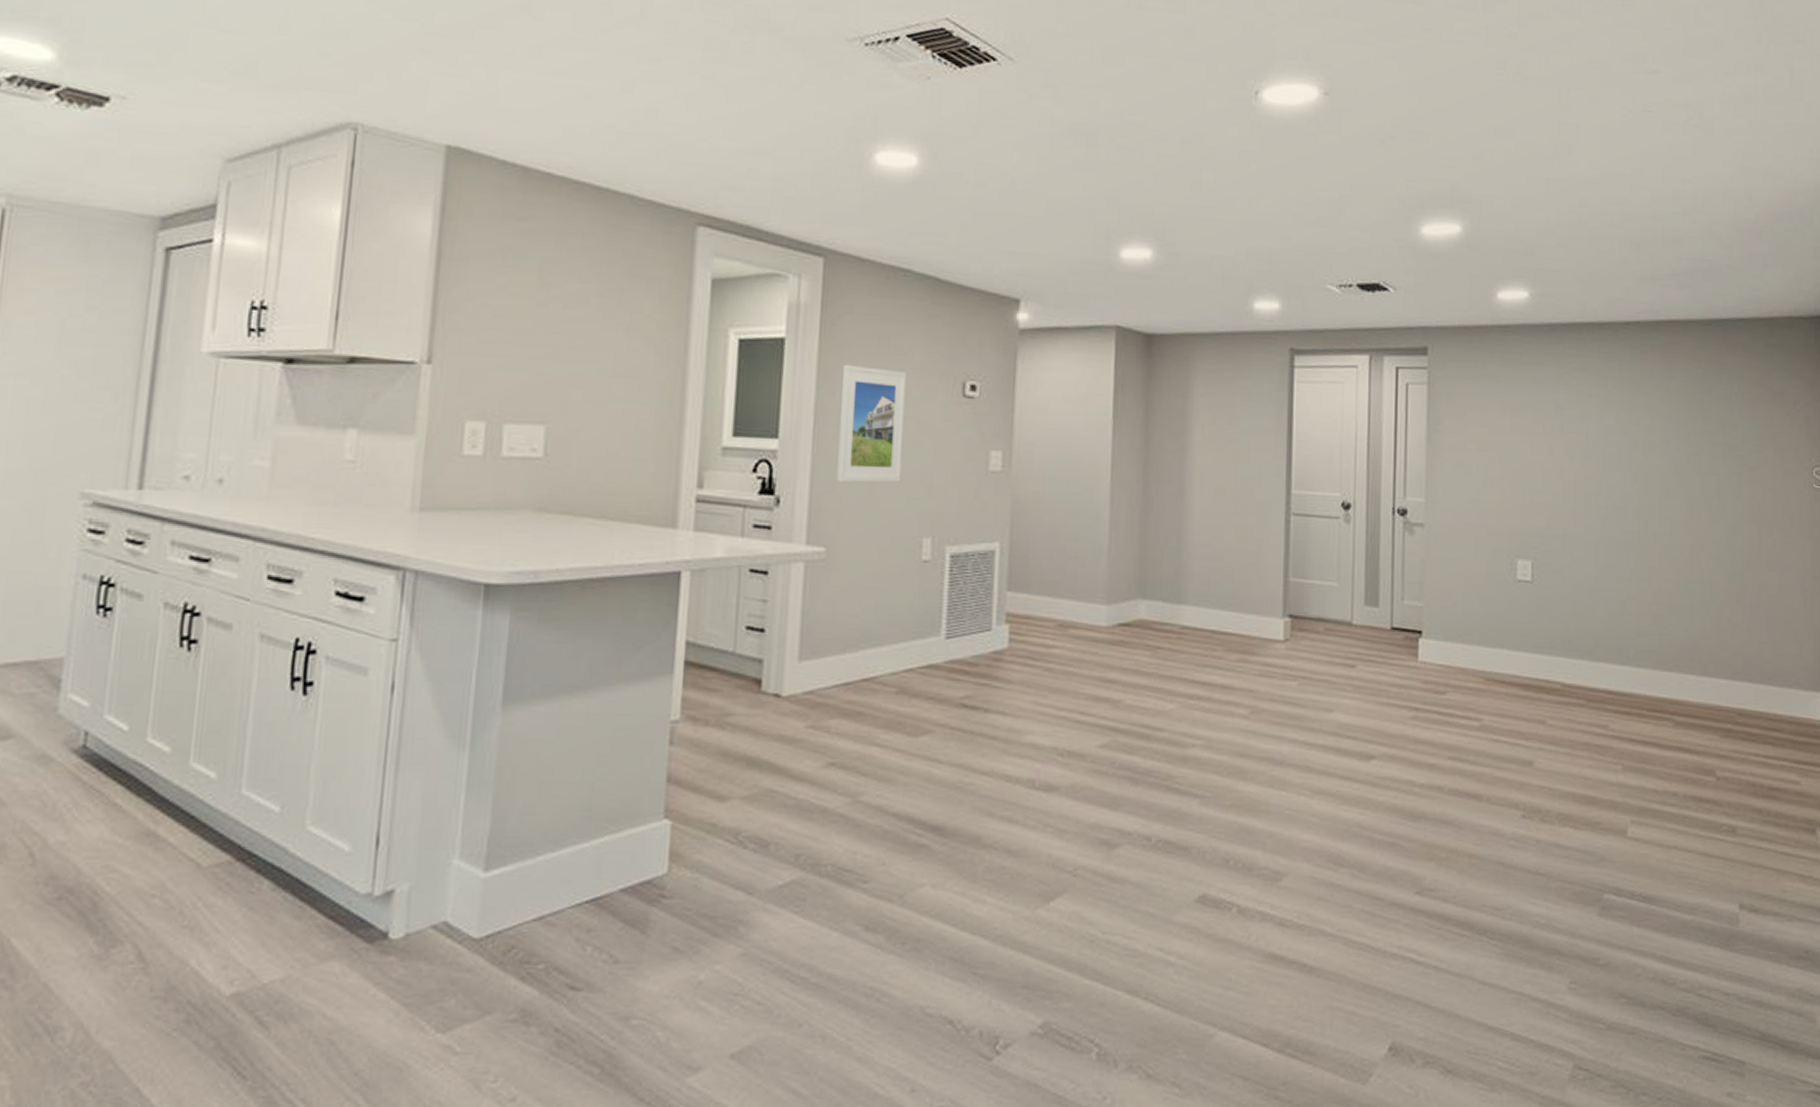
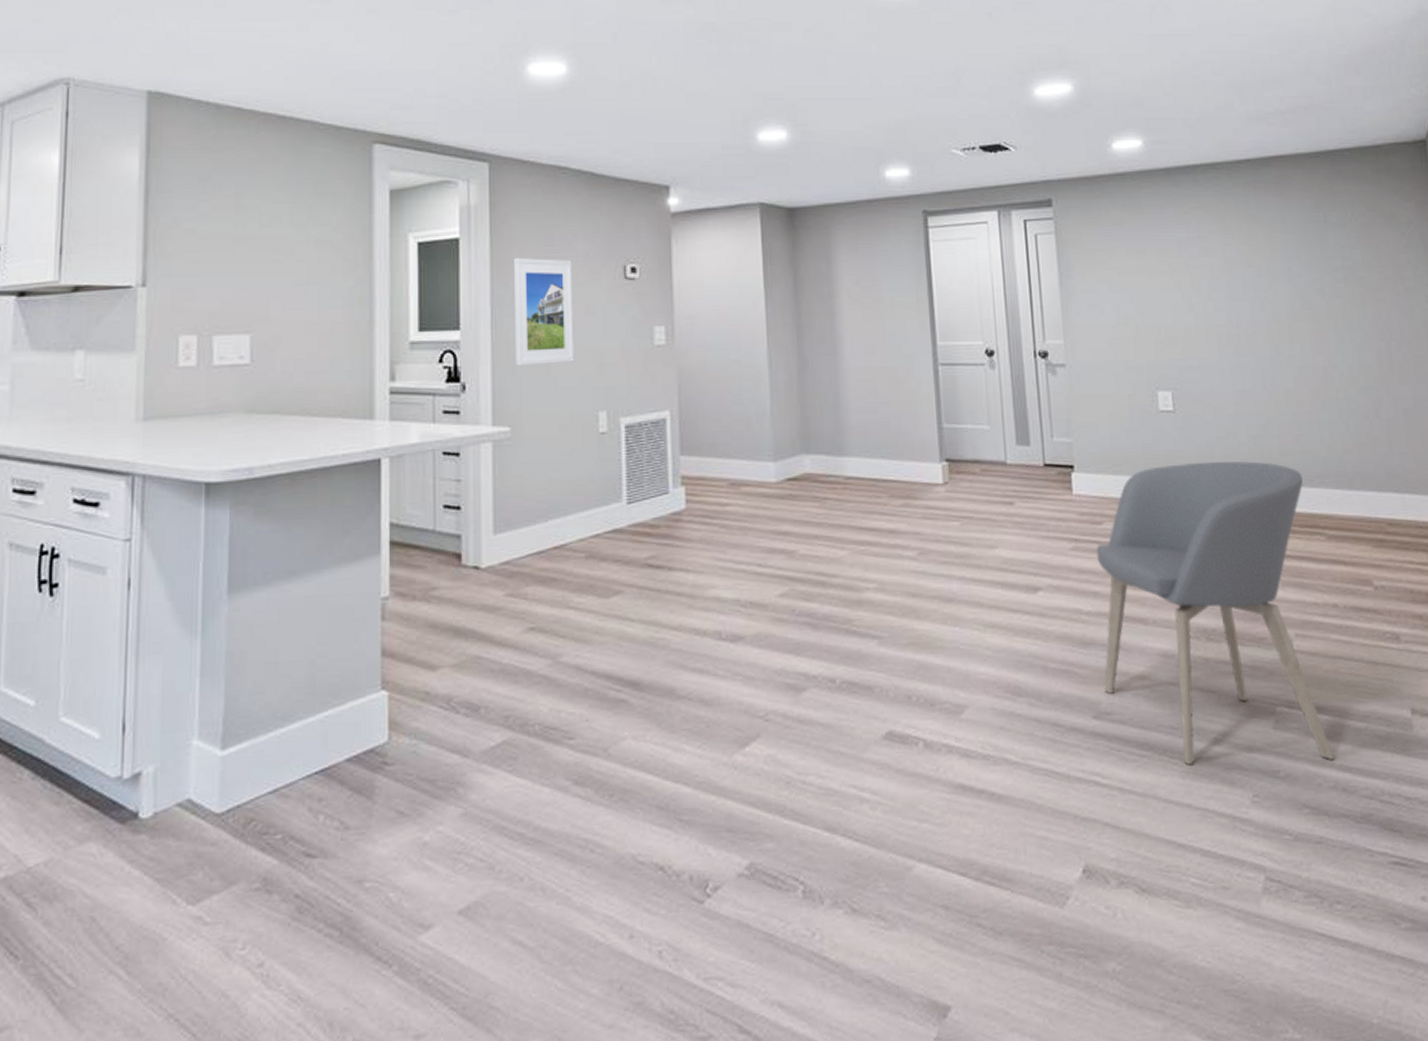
armchair: none [1430,636,1656,950] -> present [1096,461,1334,766]

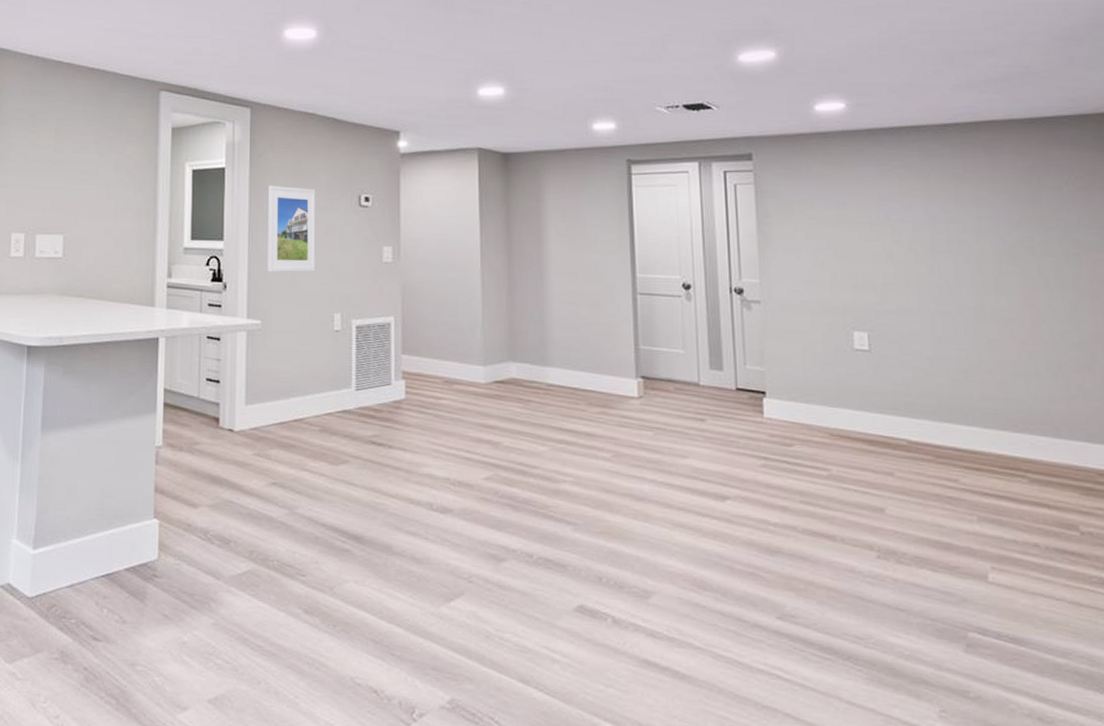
armchair: present [1096,461,1334,766] -> none [785,398,1030,689]

